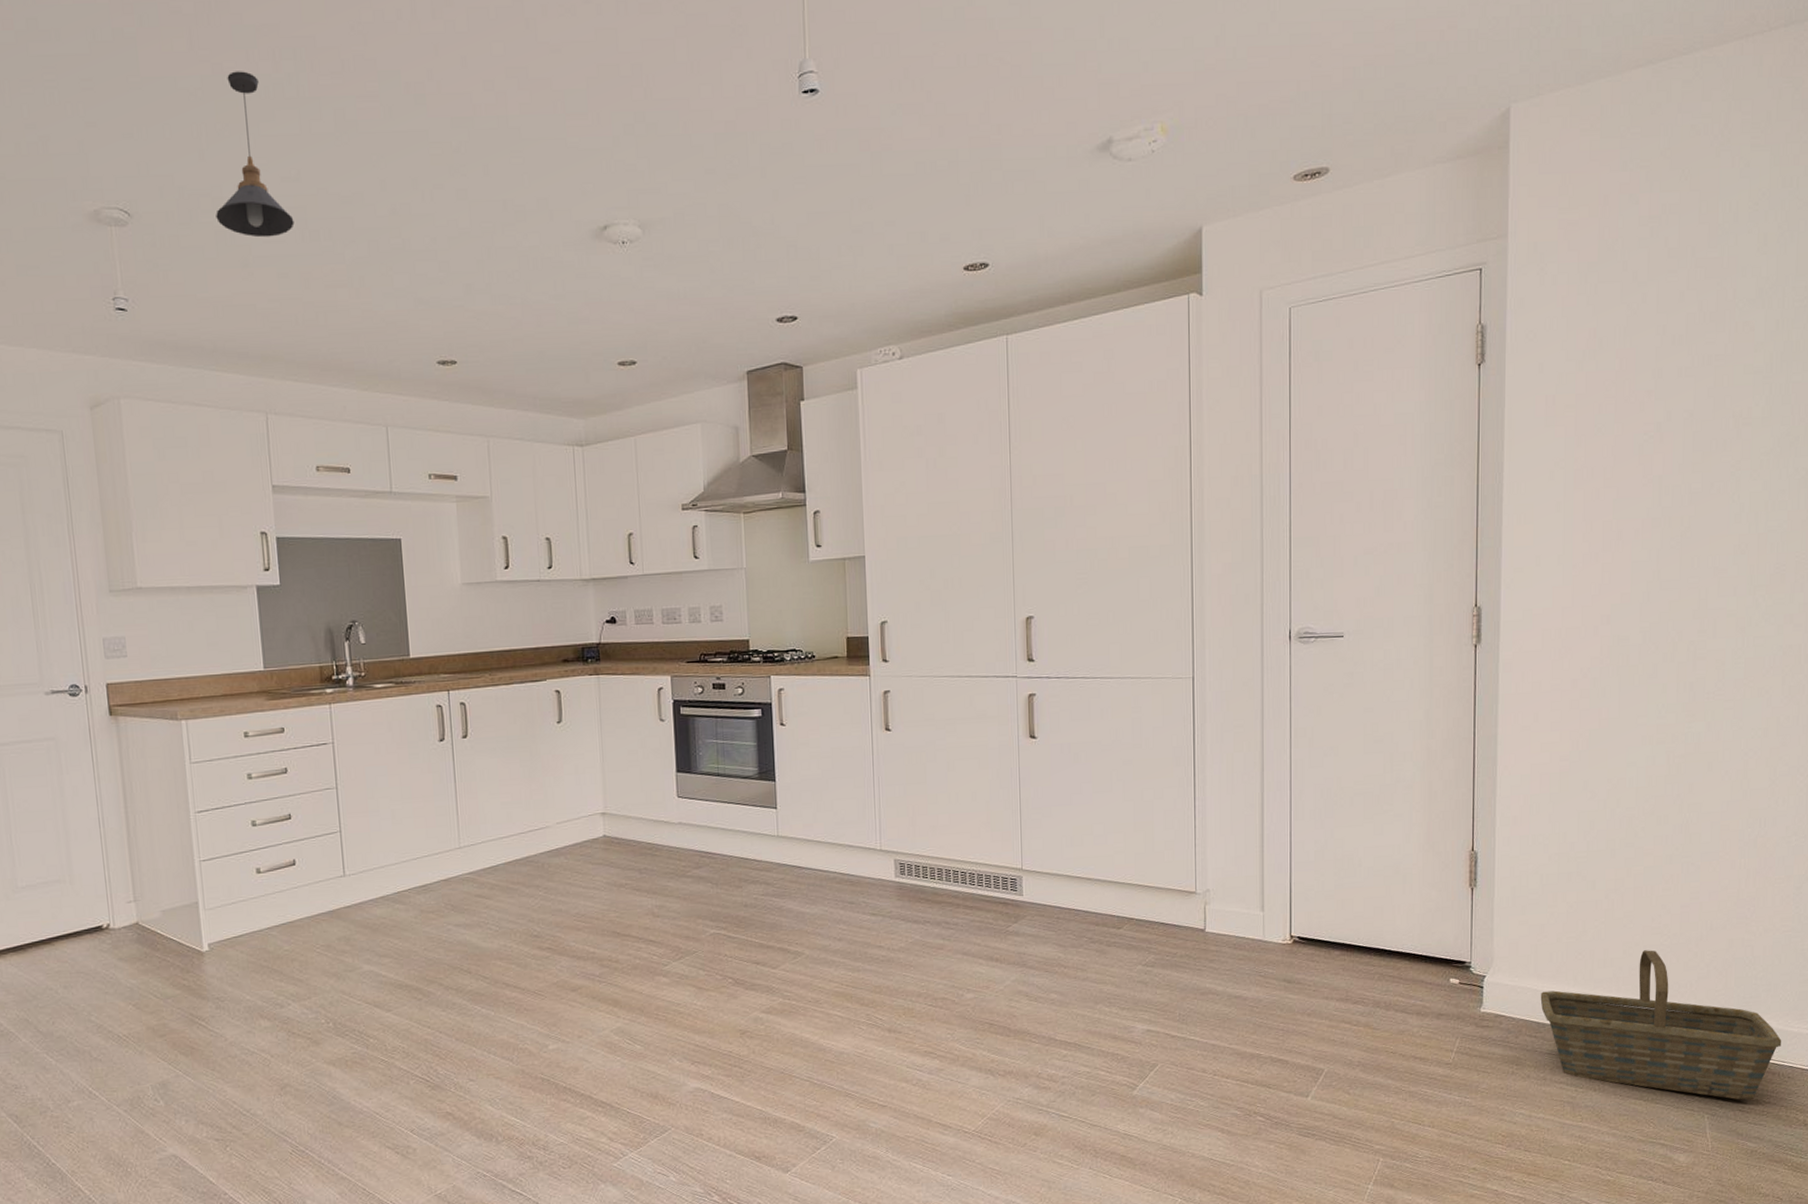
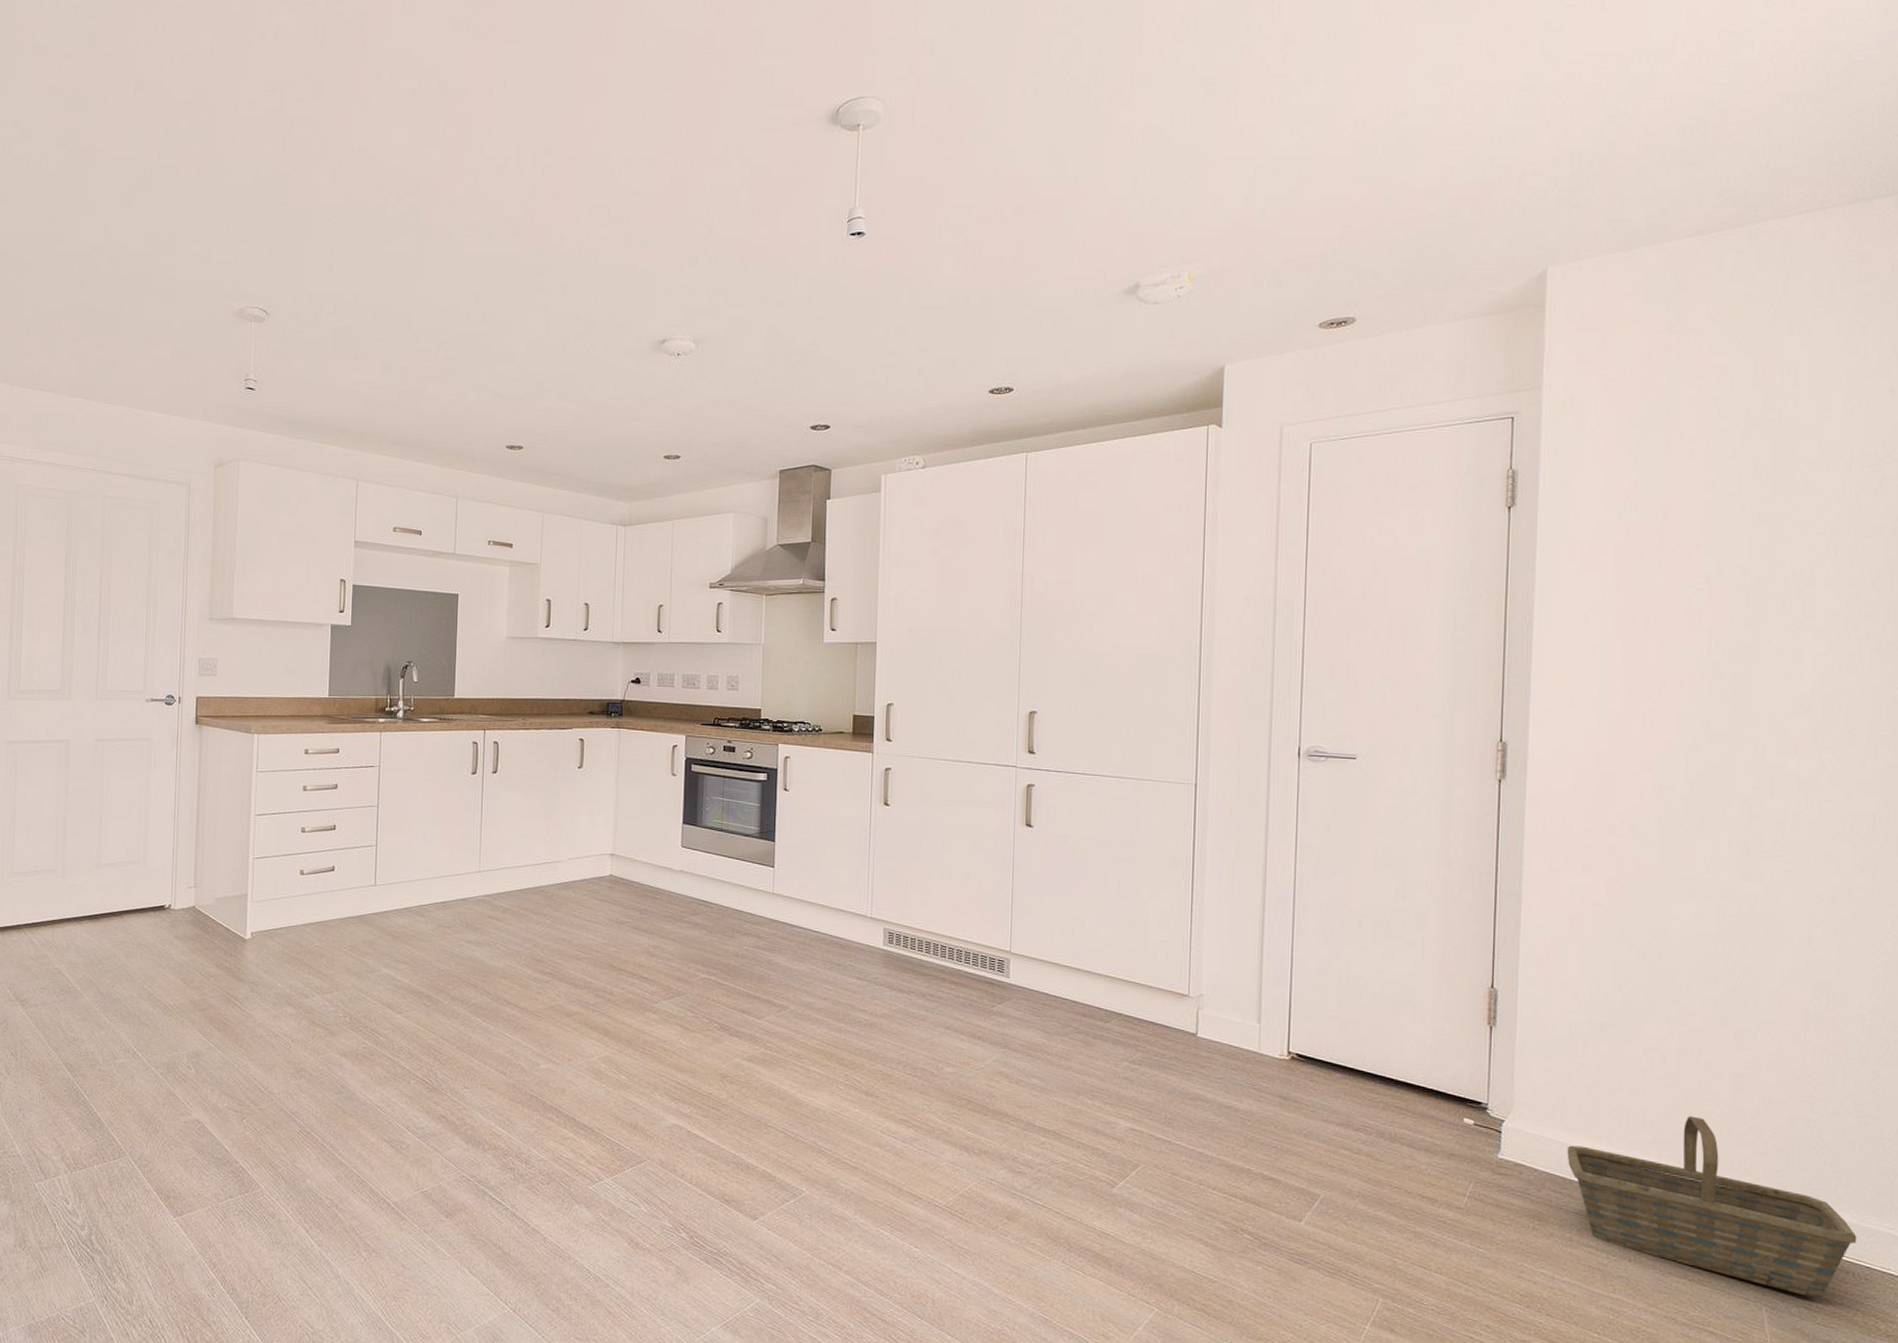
pendant light: present [216,71,295,238] -> none [336,203,400,336]

